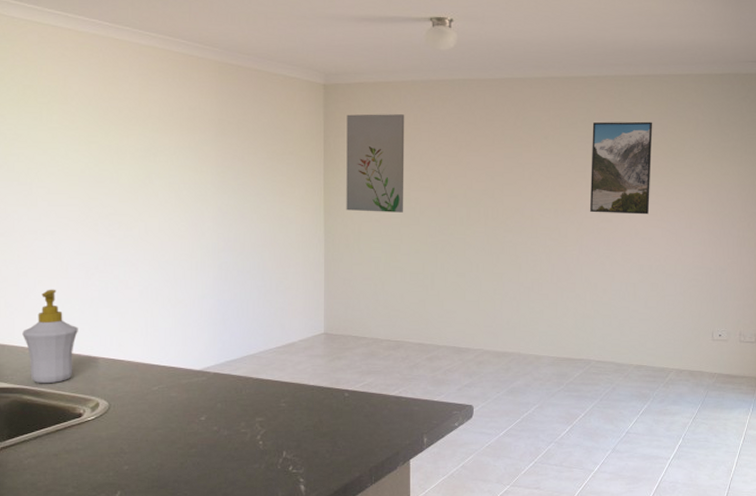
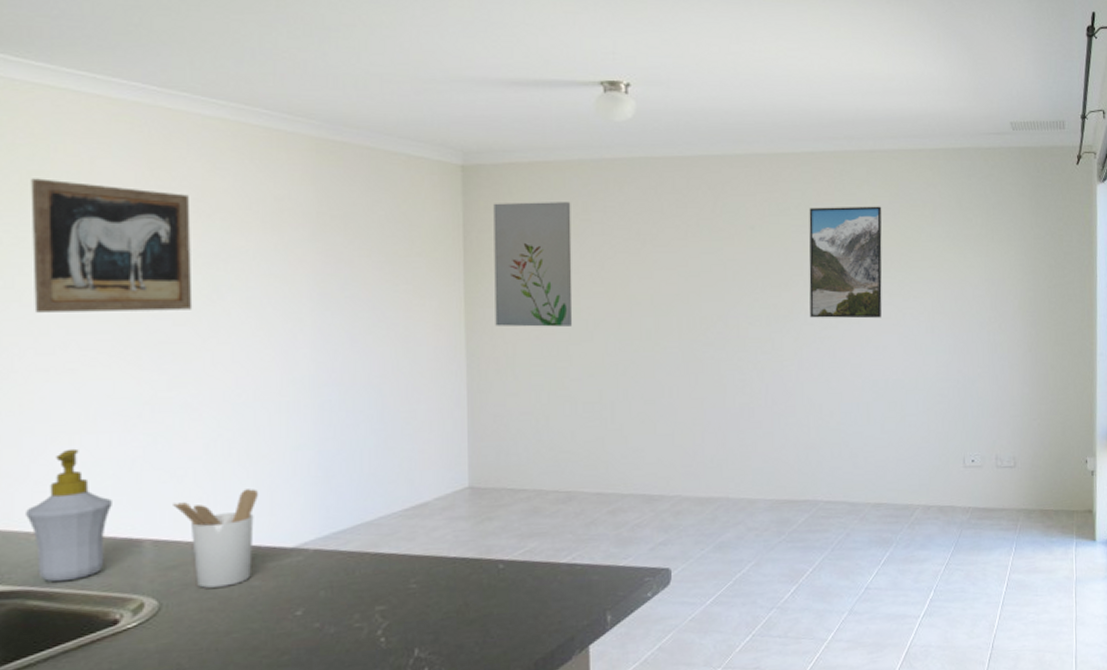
wall art: none [25,91,132,191] -> present [31,178,193,313]
utensil holder: none [118,325,177,395] -> present [173,489,259,588]

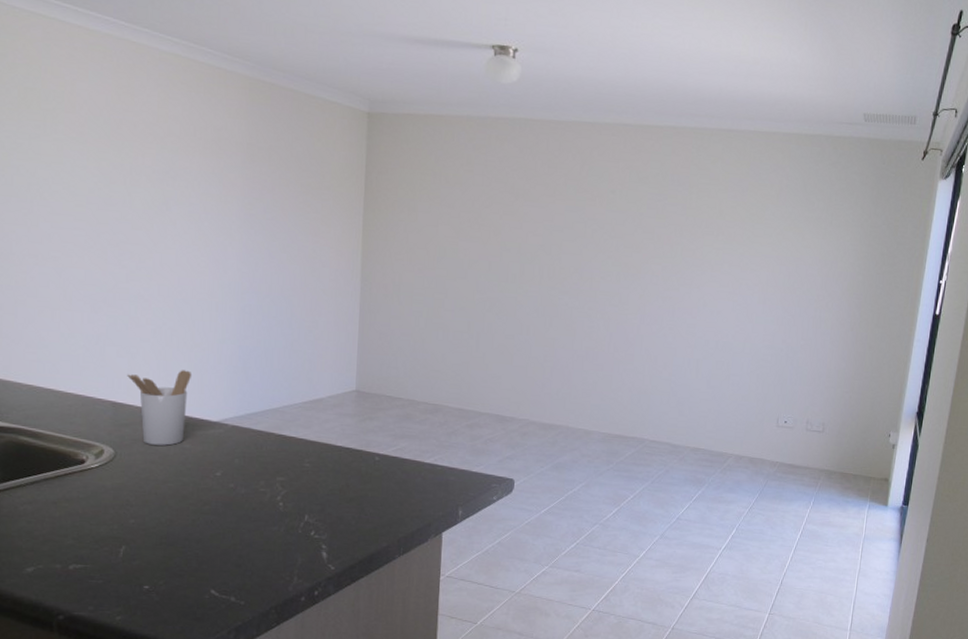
soap bottle: present [26,448,112,582] -> none [19,321,82,426]
wall art: present [31,178,193,313] -> none [26,94,148,218]
wall art: present [493,202,573,327] -> none [386,149,458,264]
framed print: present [809,206,882,319] -> none [656,178,732,286]

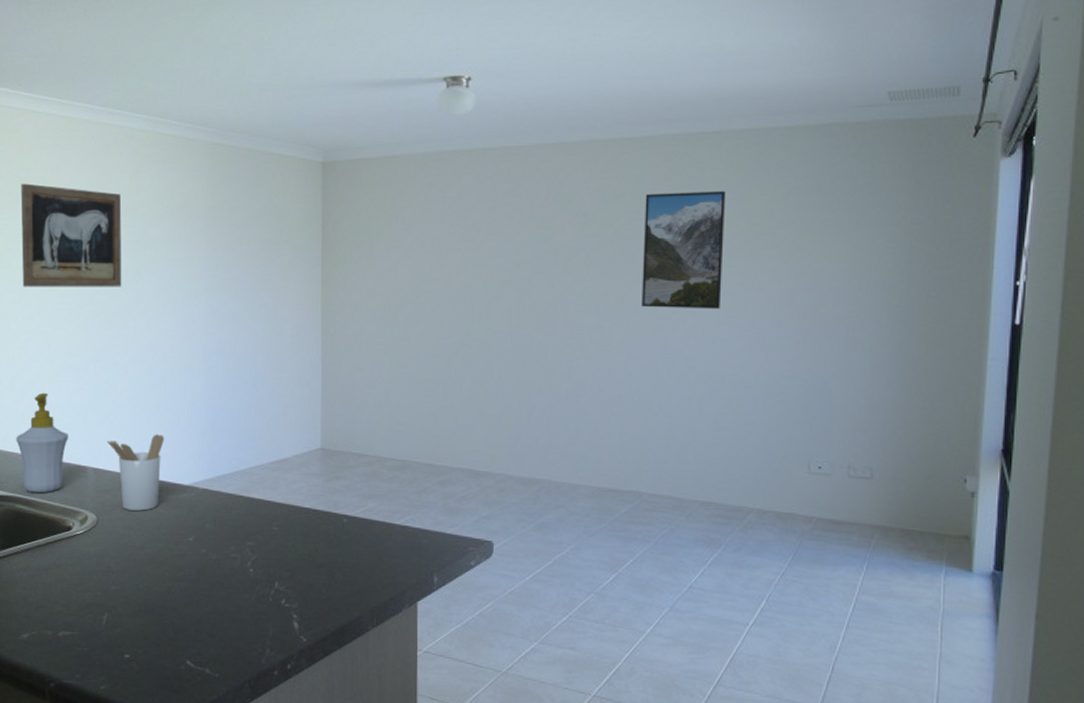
soap bottle: none [19,321,82,426] -> present [16,392,68,493]
wall art: none [26,94,148,218] -> present [20,183,122,287]
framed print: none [656,178,732,286] -> present [642,190,726,310]

